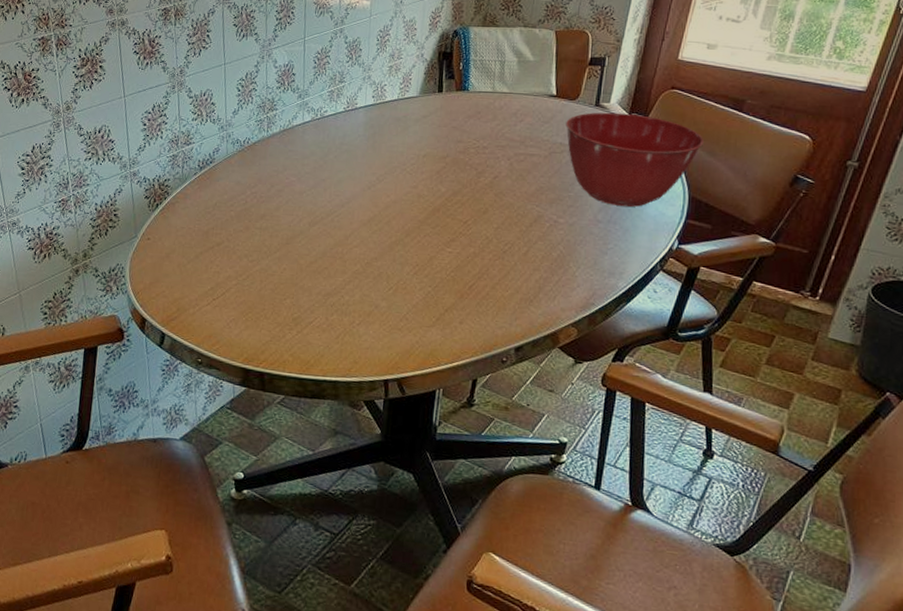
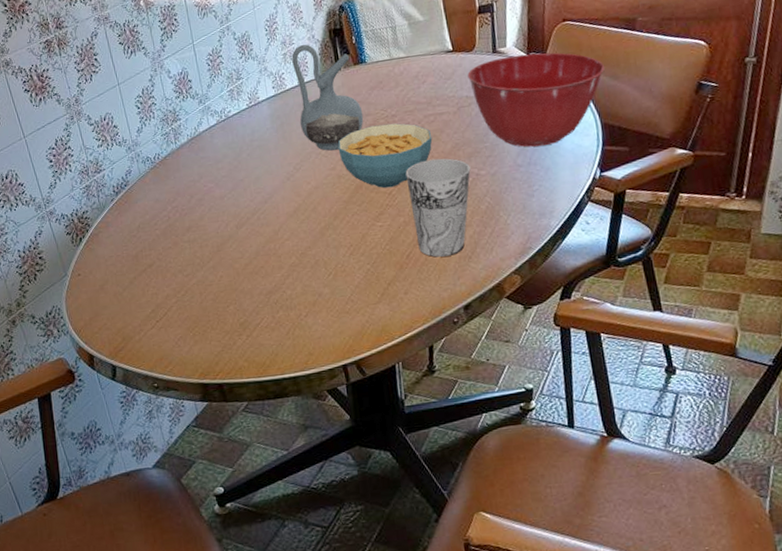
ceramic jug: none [392,60,456,169] -> present [292,44,364,151]
cereal bowl: none [423,153,519,217] -> present [337,123,433,189]
cup: none [482,197,550,295] -> present [405,158,471,257]

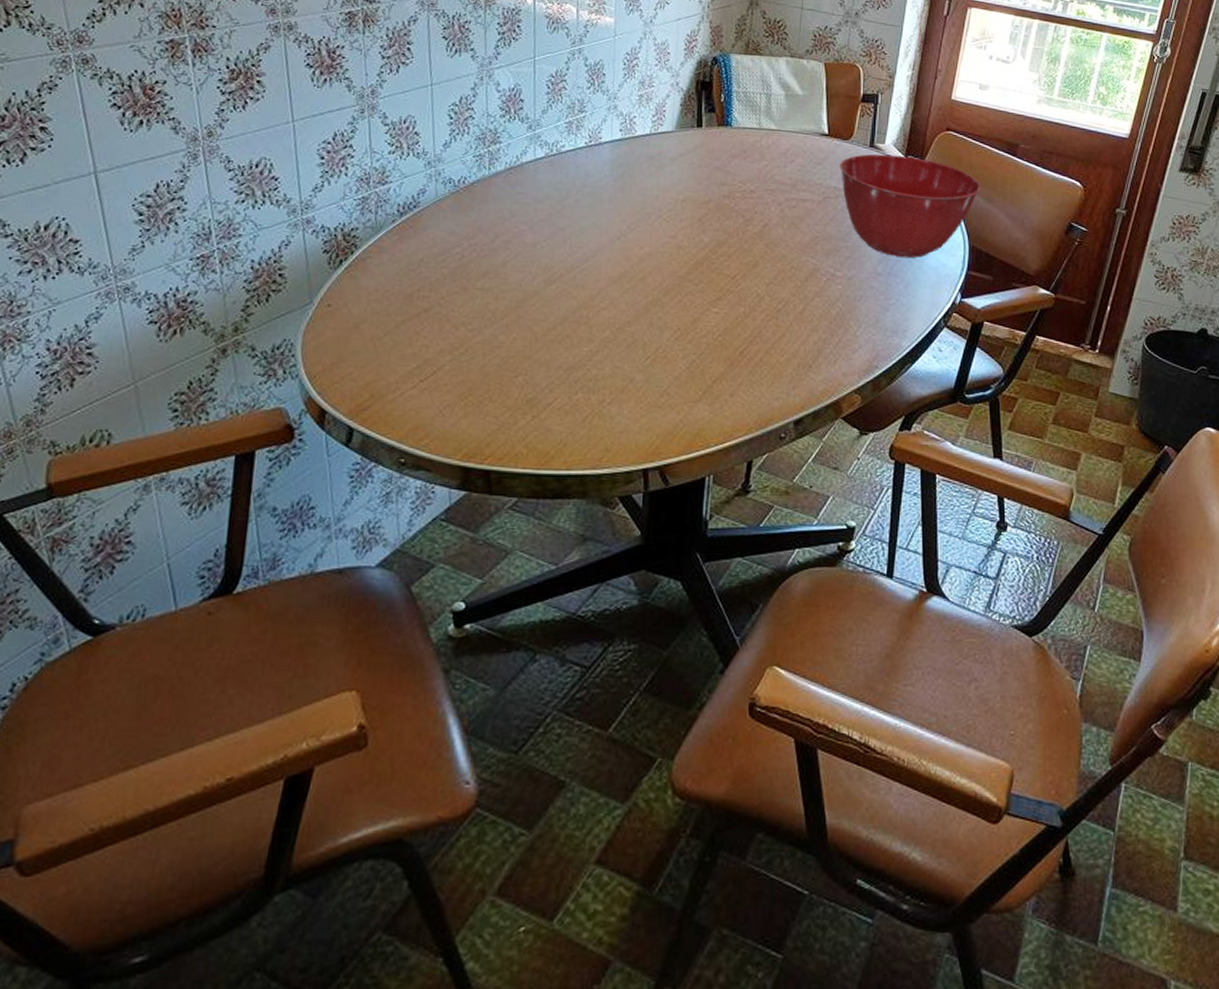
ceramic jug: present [292,44,364,151] -> none [645,89,719,216]
cereal bowl: present [337,123,433,189] -> none [683,197,791,271]
cup: present [405,158,471,257] -> none [754,248,827,361]

